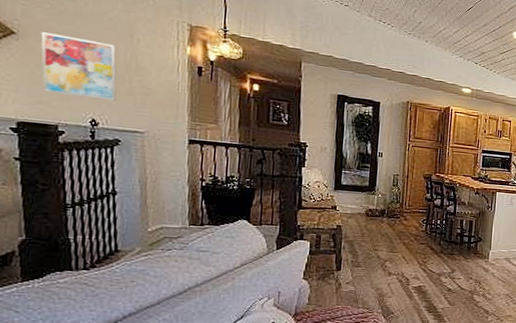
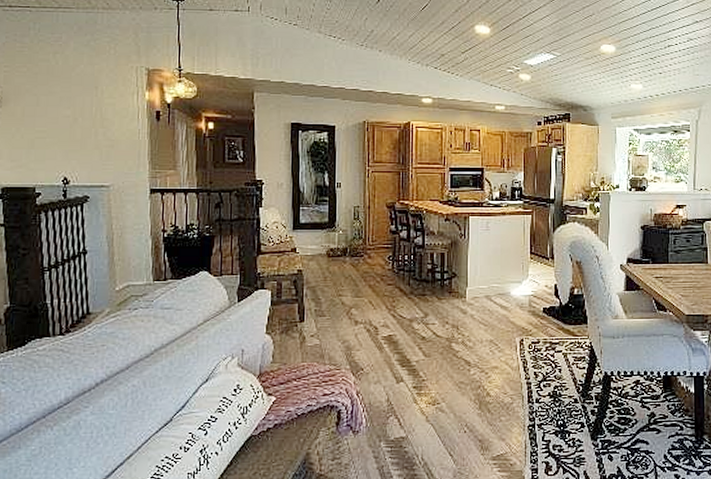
wall art: present [41,32,117,101] -> none [20,96,85,156]

